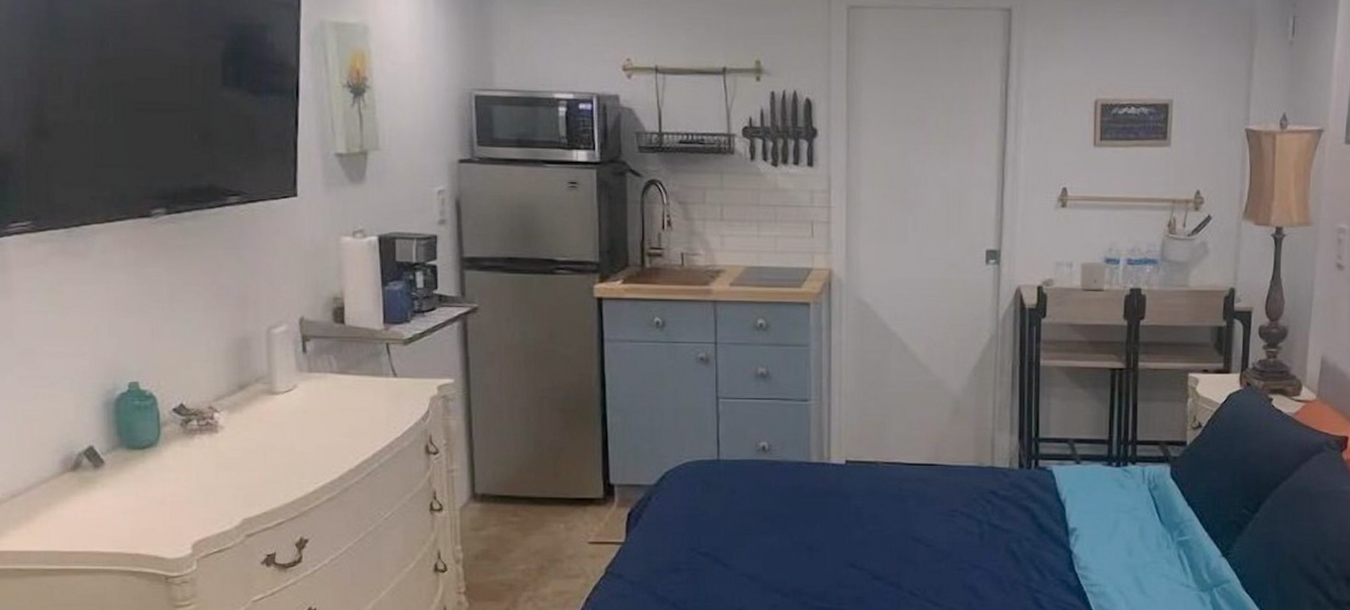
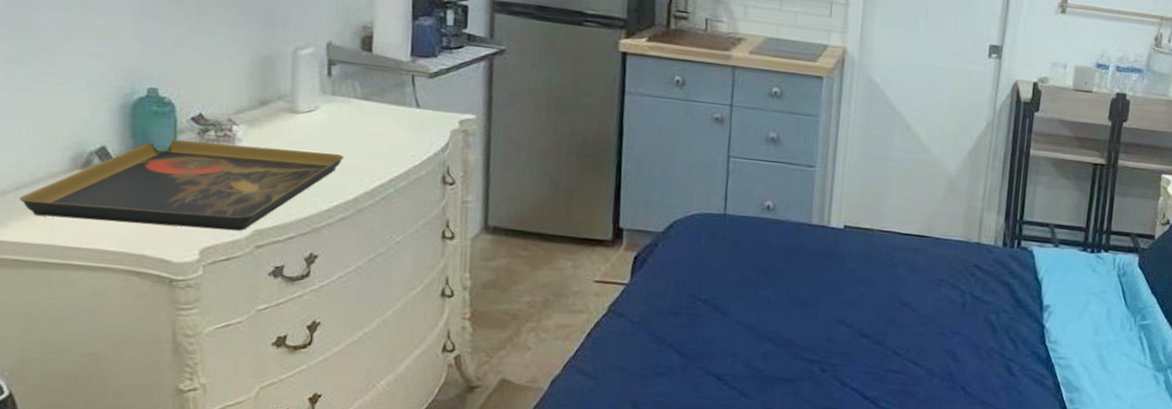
decorative tray: none [16,432,326,522] -> present [20,140,344,231]

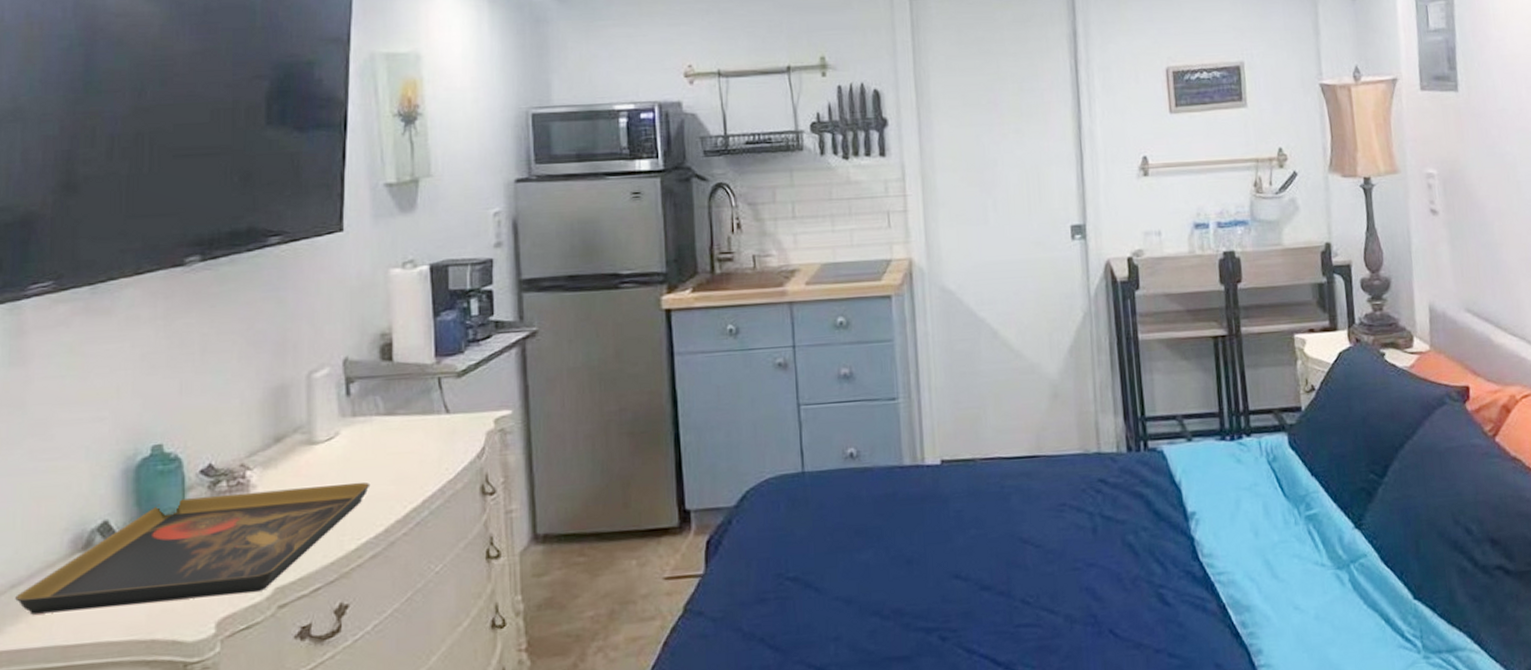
mug: present [1071,64,1104,92] -> none [1168,227,1206,258]

